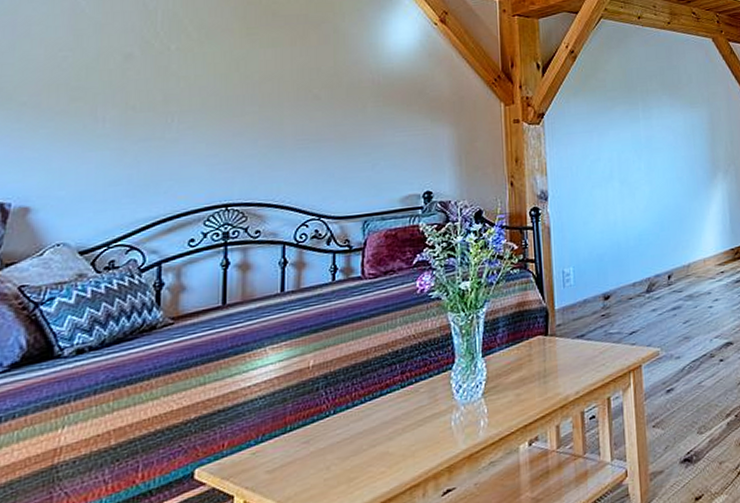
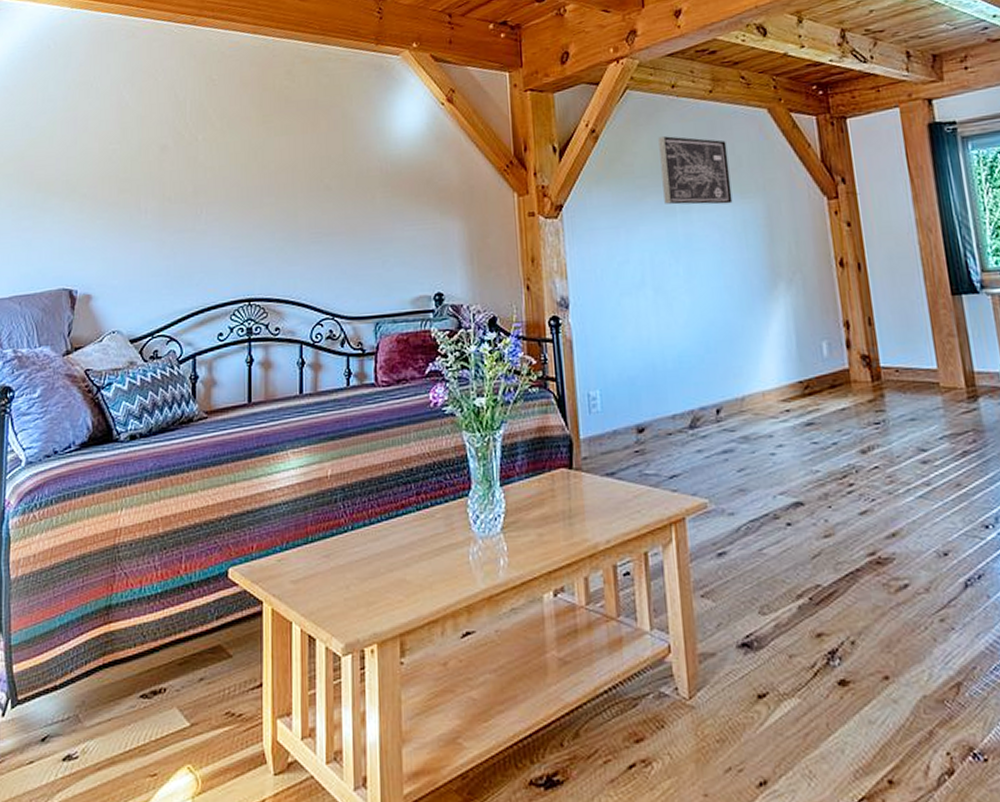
wall art: none [626,57,684,113] -> present [658,136,733,205]

